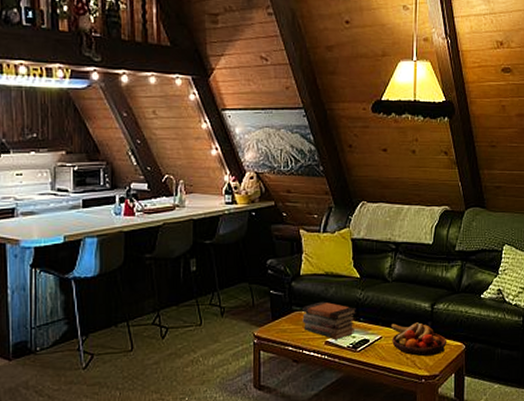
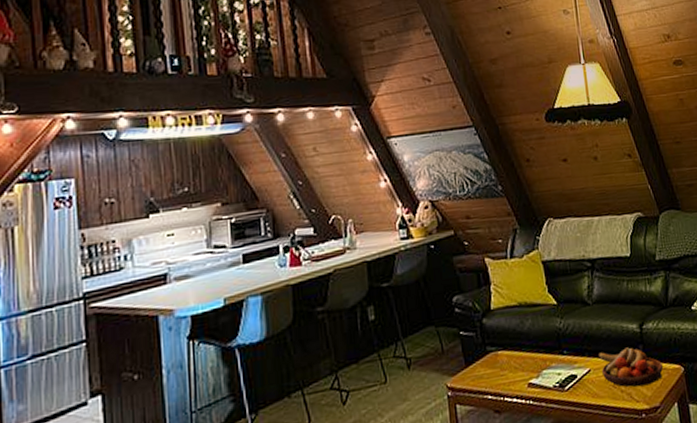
book stack: present [302,301,356,339] -> none [498,336,559,380]

